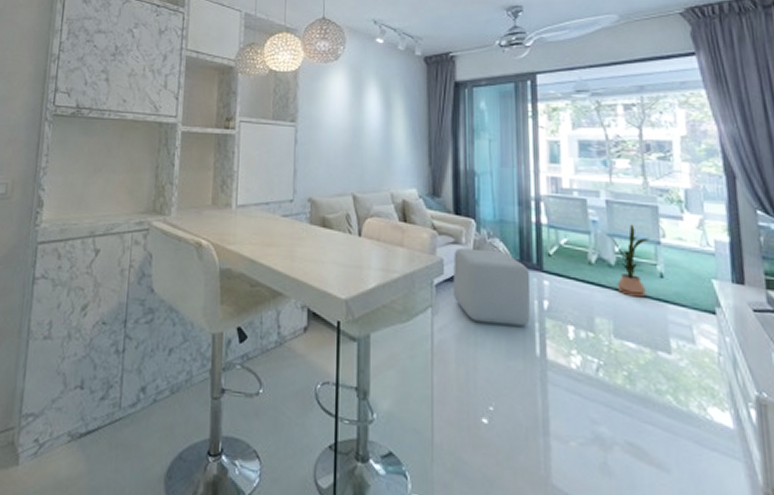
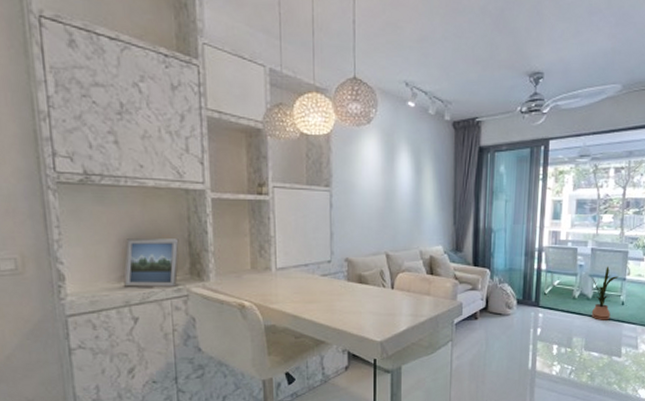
picture frame: none [92,168,148,219] -> present [123,239,179,287]
pouf: present [453,248,531,326] -> none [470,293,530,349]

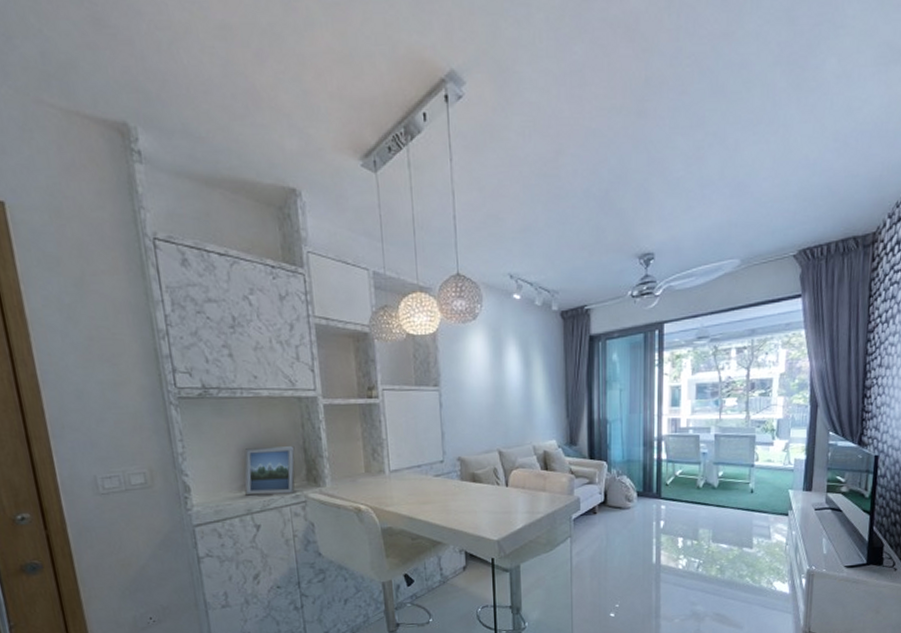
house plant: present [591,266,619,320] -> none [716,452,746,510]

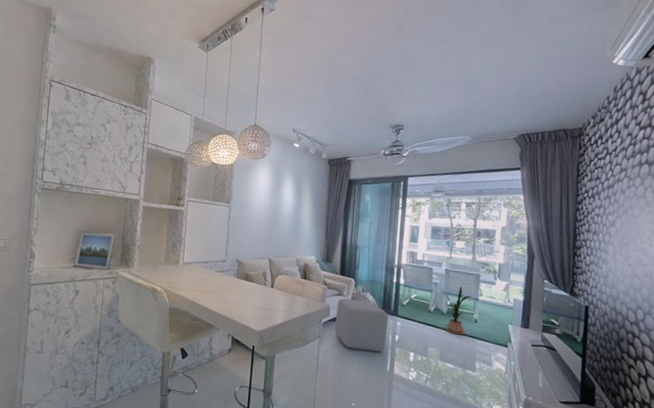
pouf: none [588,485,651,545] -> present [335,298,389,352]
house plant: none [716,452,746,510] -> present [446,286,471,335]

